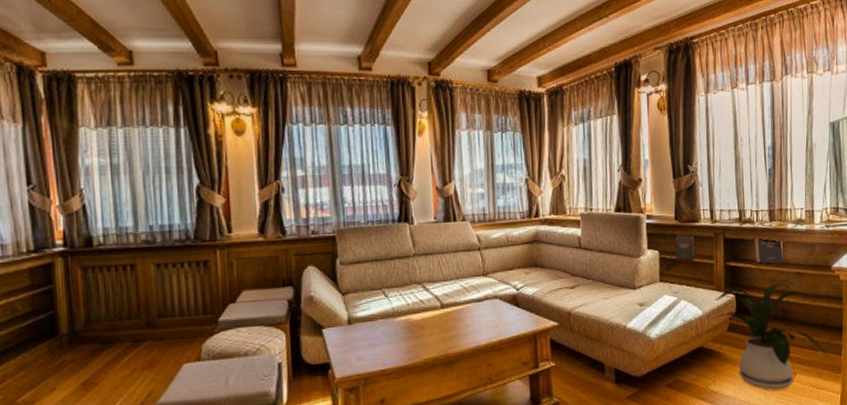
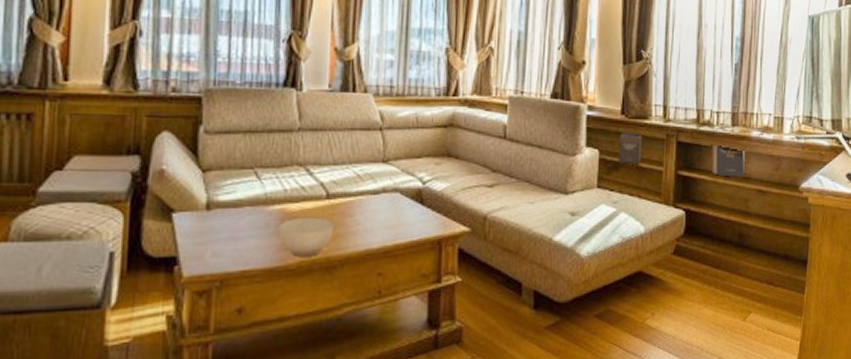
bowl: none [406,323,450,356] -> present [278,217,334,257]
house plant: present [714,281,829,391] -> none [658,200,789,331]

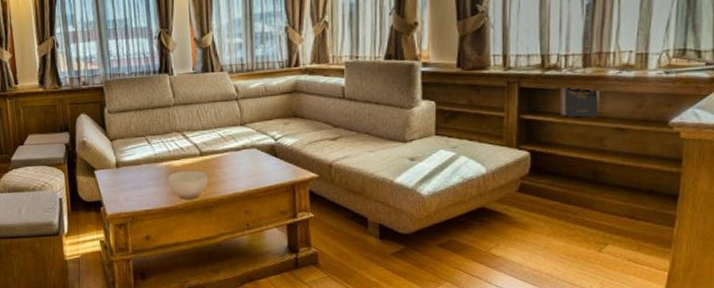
books: present [619,133,642,165] -> none [456,83,481,113]

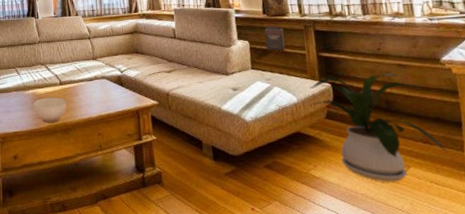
books: none [456,83,481,113] -> present [264,27,286,51]
house plant: none [501,138,655,261] -> present [308,73,448,182]
books: present [559,88,599,118] -> none [347,31,382,56]

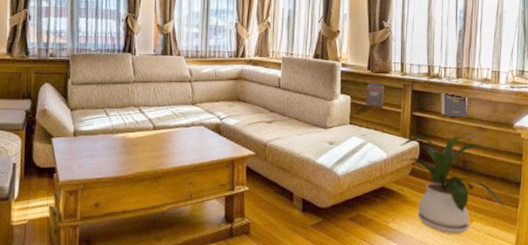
bowl: present [33,97,67,123] -> none [121,142,159,170]
books: none [347,31,382,56] -> present [440,93,468,118]

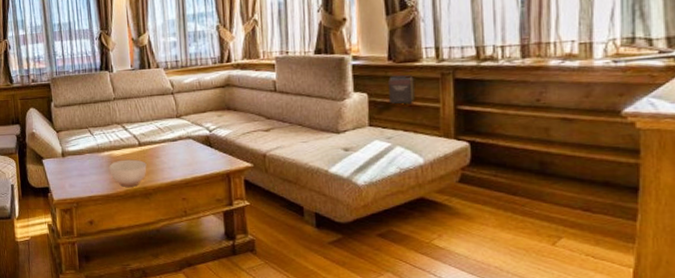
bowl: none [121,142,159,170] -> present [109,159,147,187]
house plant: present [398,135,506,234] -> none [439,128,615,254]
books: present [440,93,468,118] -> none [498,79,542,109]

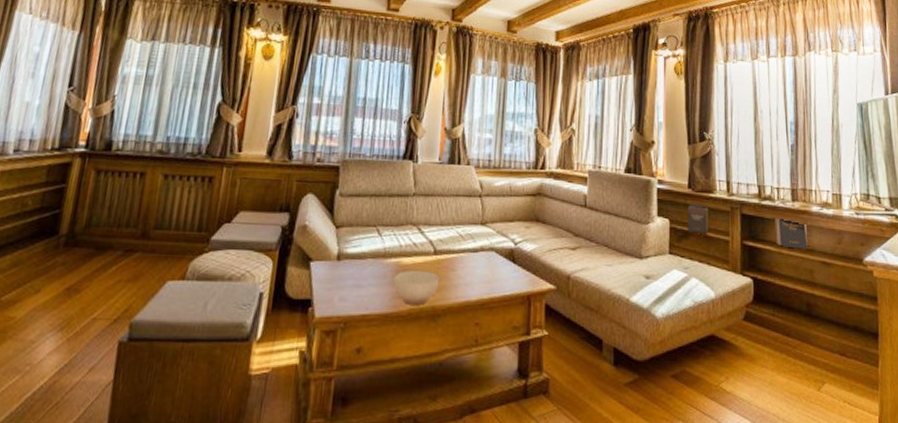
books: none [498,79,542,109] -> present [774,219,808,249]

